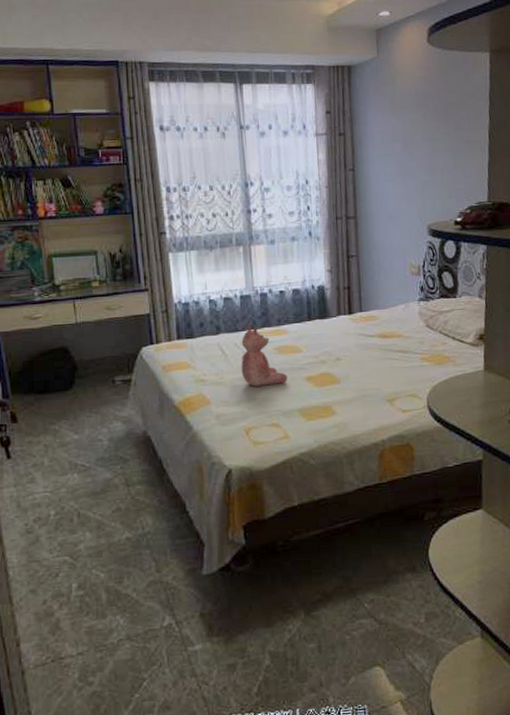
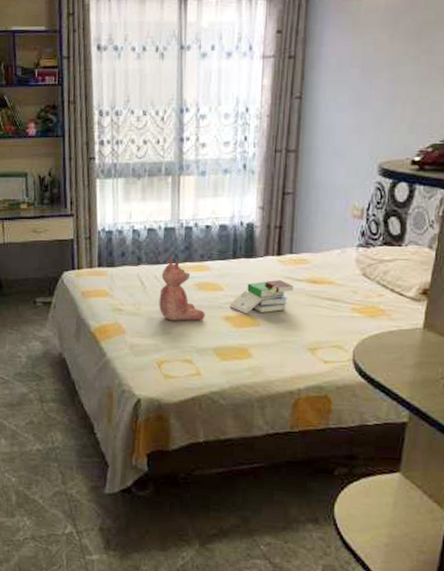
book: none [309,337,367,373] -> present [229,280,293,314]

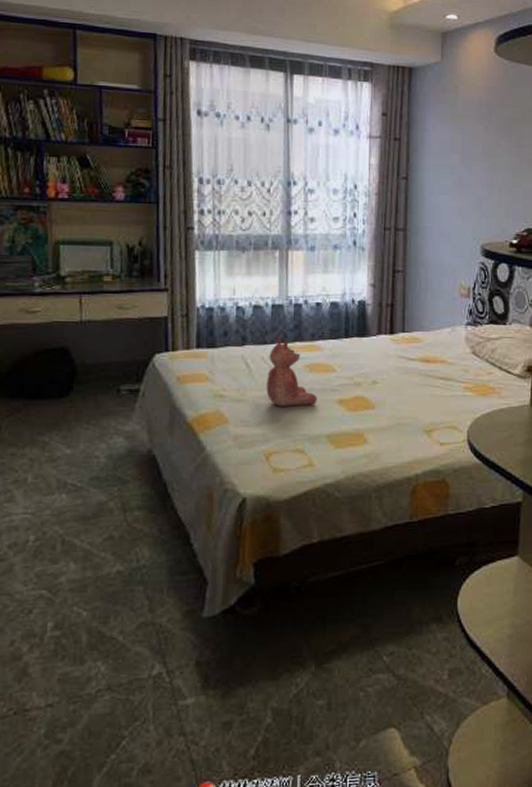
book: present [229,280,293,314] -> none [342,360,407,397]

